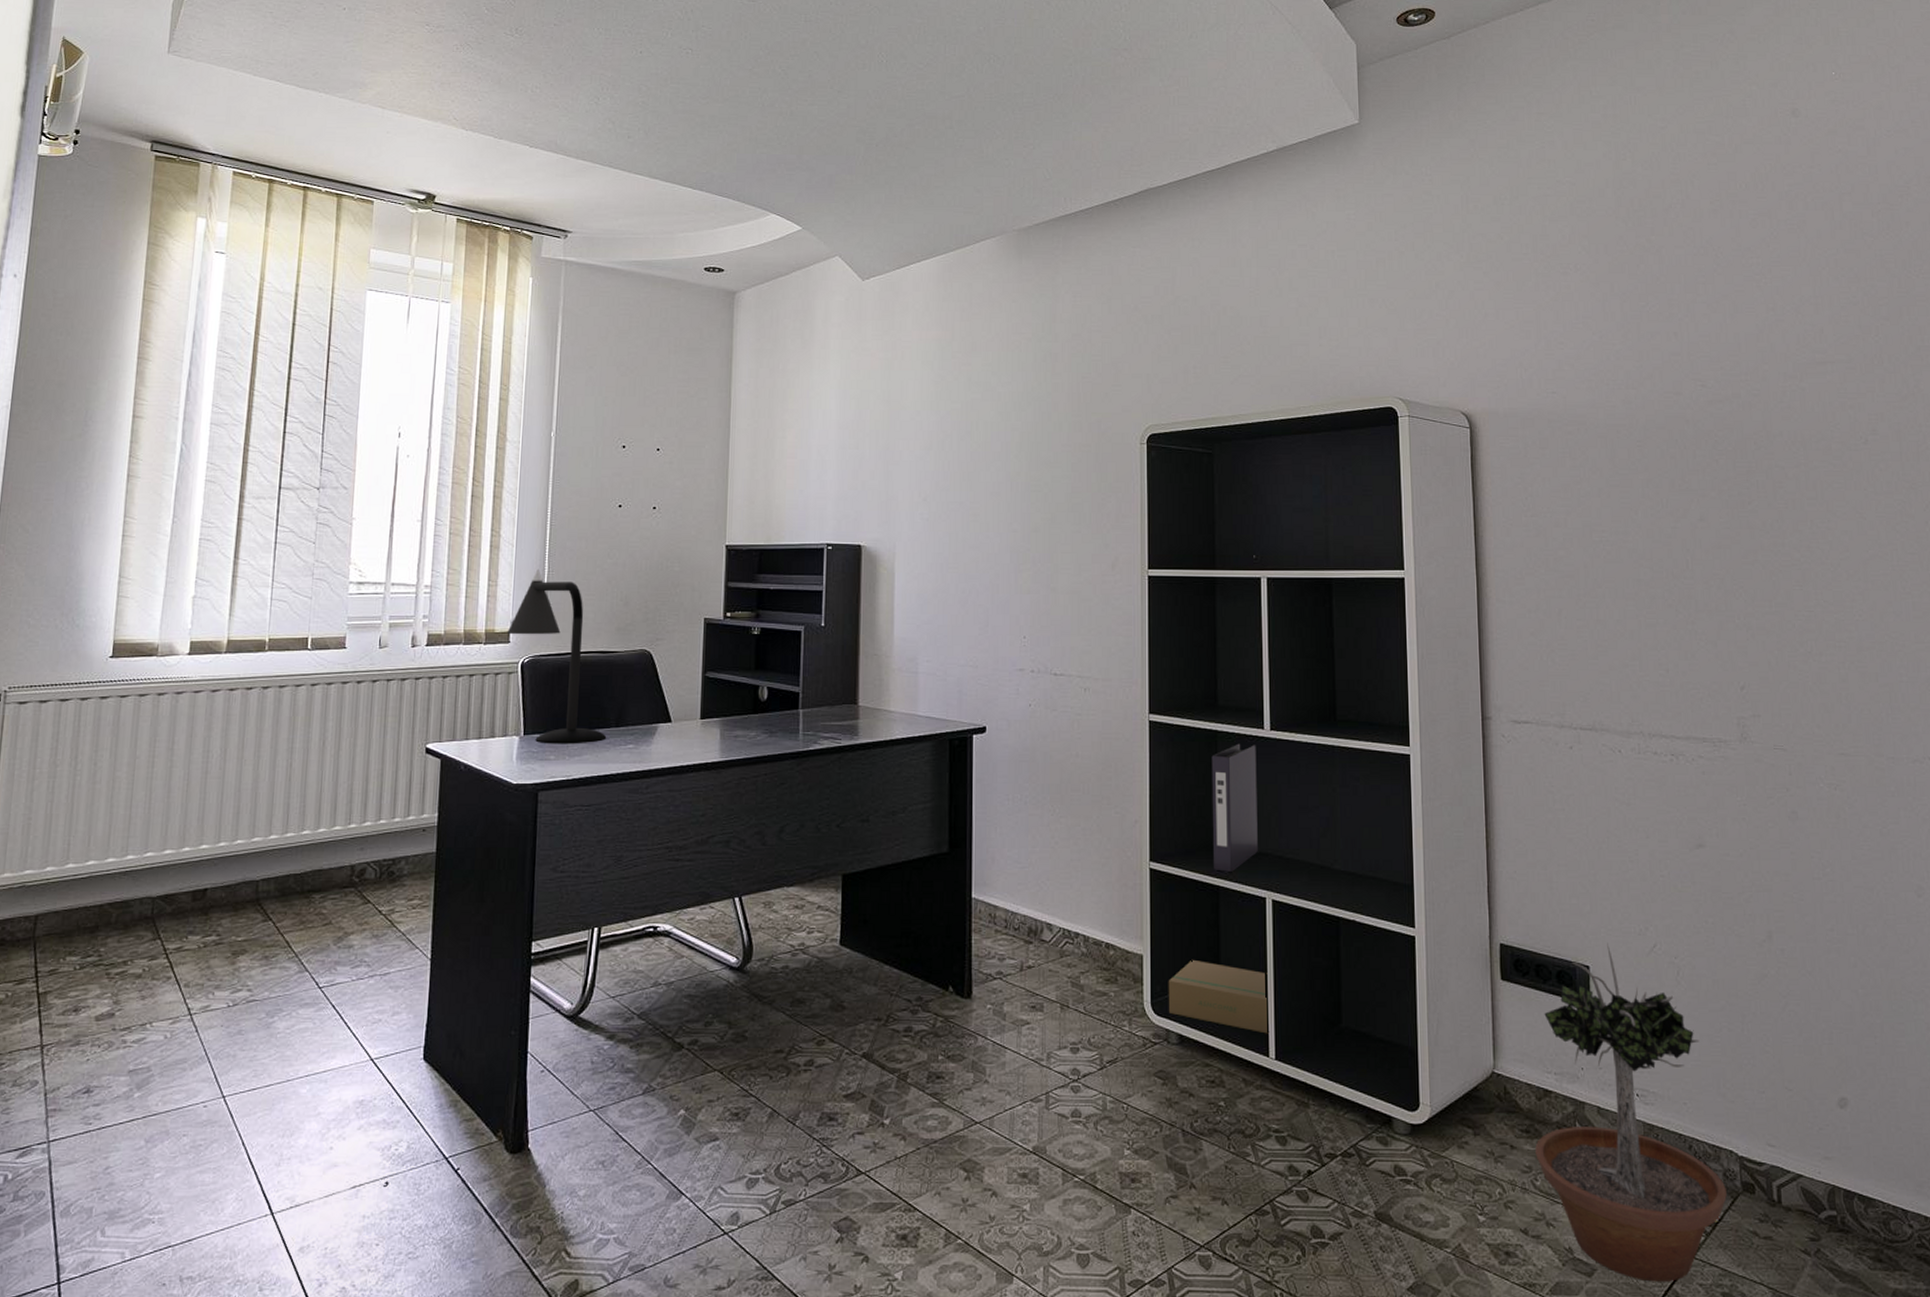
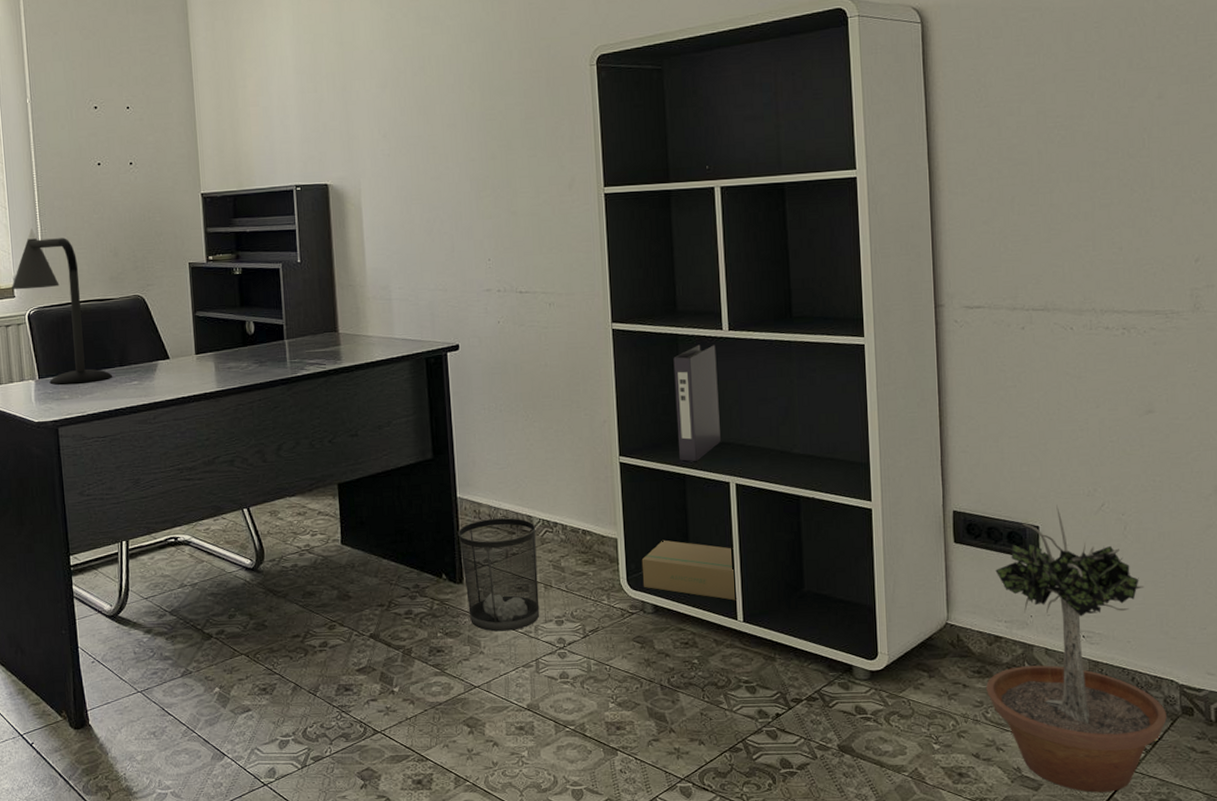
waste bin: none [969,925,1056,1057] -> present [458,518,540,632]

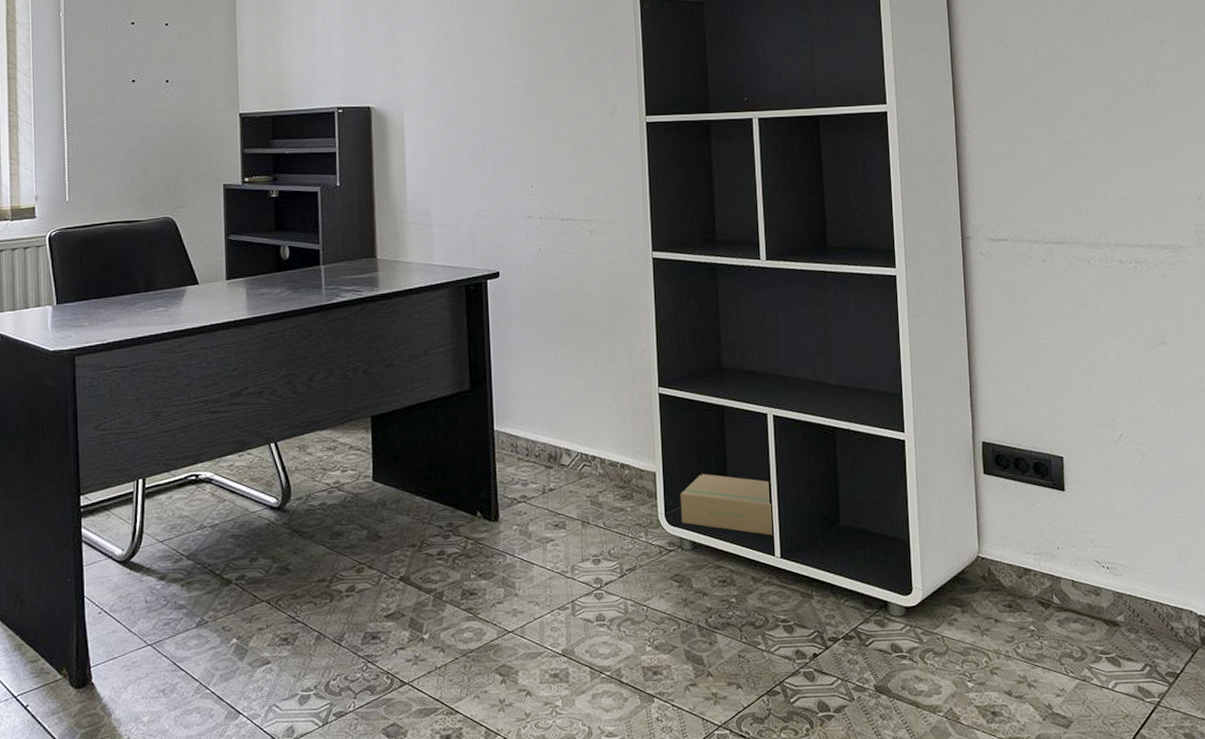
desk lamp: present [11,228,112,386] -> none [32,145,136,312]
waste bin: present [458,518,540,632] -> none [494,451,577,572]
binder: present [673,344,721,461] -> none [712,274,758,392]
potted tree: present [986,504,1167,793] -> none [1017,435,1187,729]

